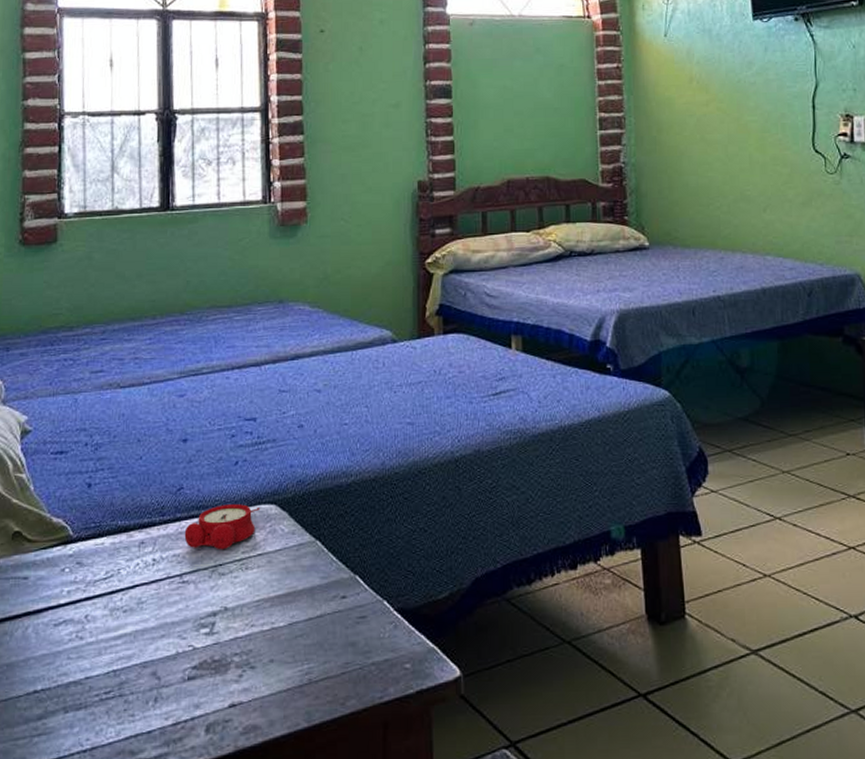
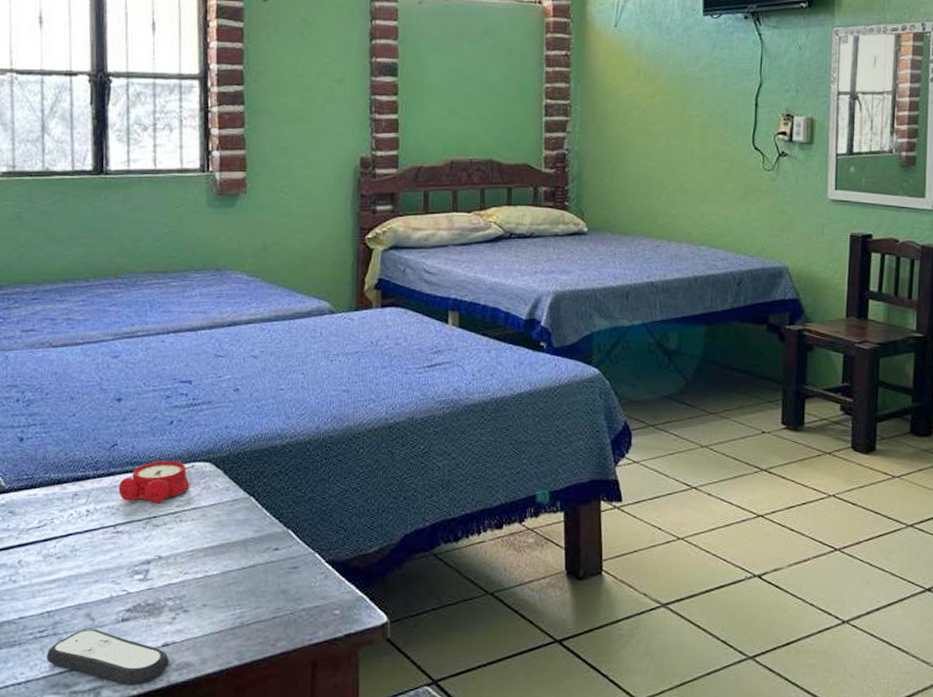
remote control: none [112,689,236,752] -> present [47,629,169,685]

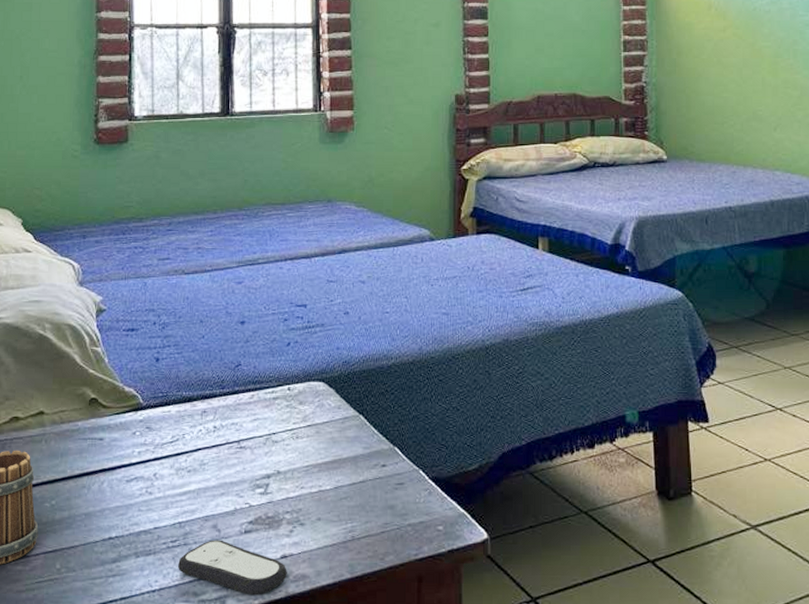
alarm clock: present [118,461,194,504] -> none [242,380,309,421]

